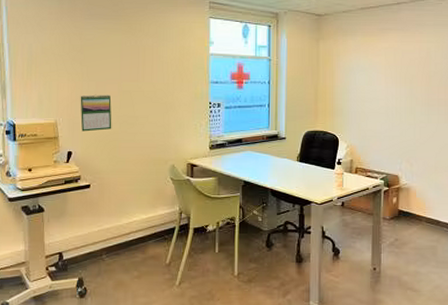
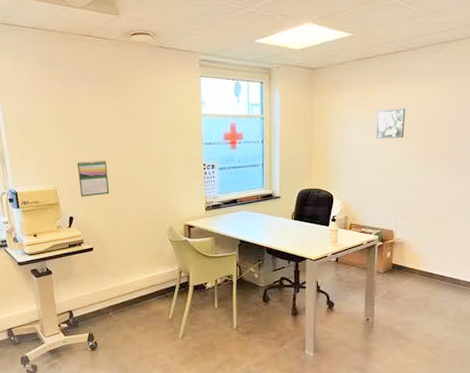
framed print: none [380,55,408,85] -> present [376,108,405,140]

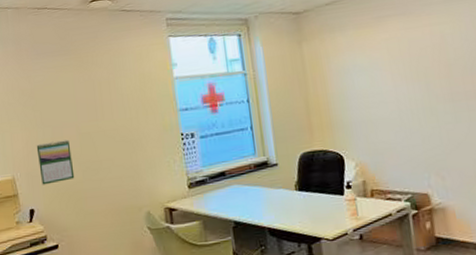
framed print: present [376,108,405,140] -> none [381,44,421,84]

